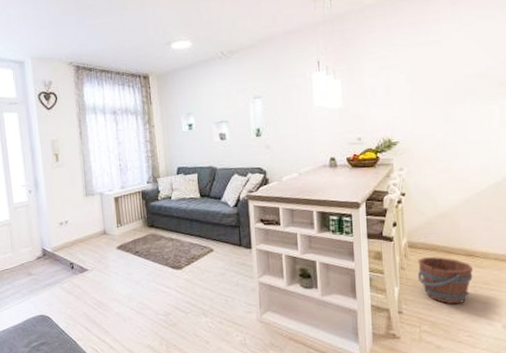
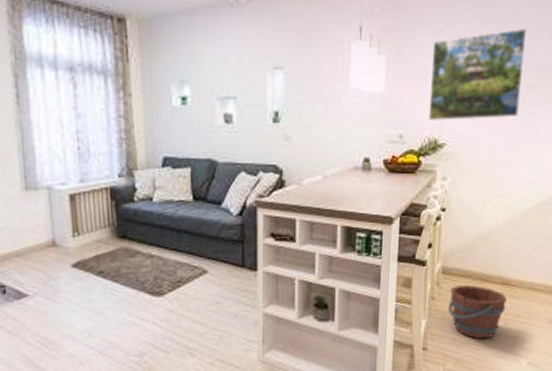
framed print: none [378,46,461,125] -> present [428,28,526,120]

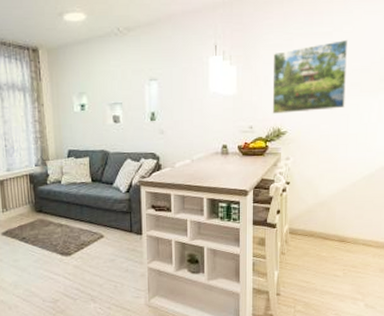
bucket: present [447,285,507,339] -> none [295,242,344,286]

